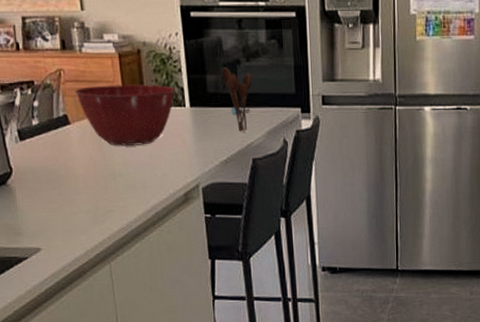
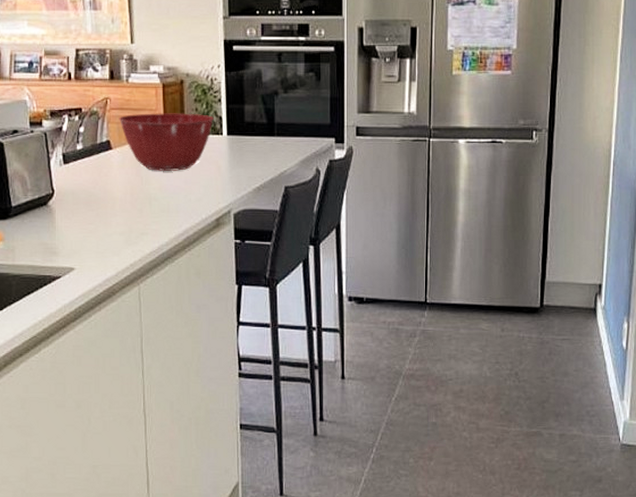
utensil holder: present [221,67,252,132] -> none [259,98,289,160]

